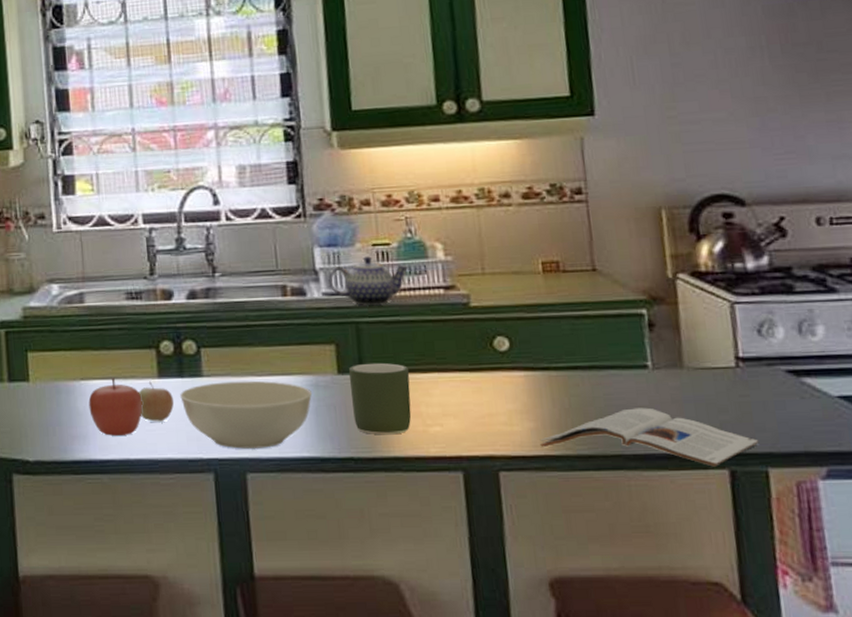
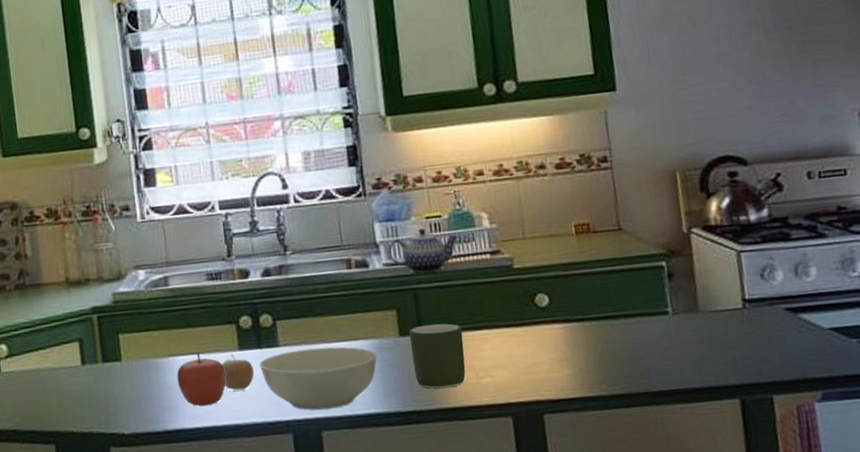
magazine: present [539,407,759,467] -> none [578,349,765,397]

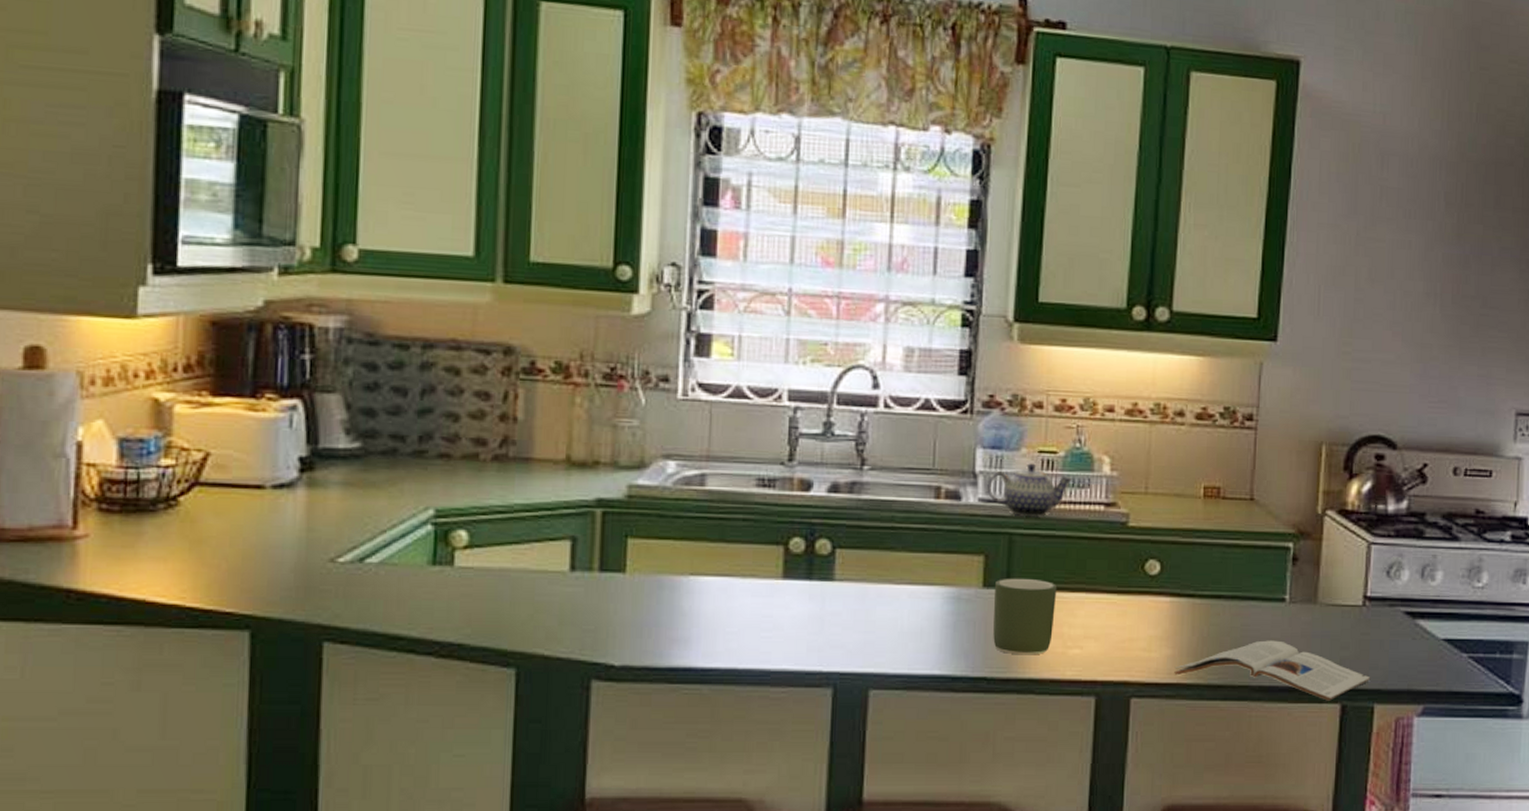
fruit: present [176,353,226,406] -> none [696,575,761,641]
fruit: present [221,354,254,391] -> none [755,582,797,628]
bowl: present [259,347,377,410] -> none [805,588,952,663]
magazine: none [578,349,765,397] -> present [1174,640,1371,701]

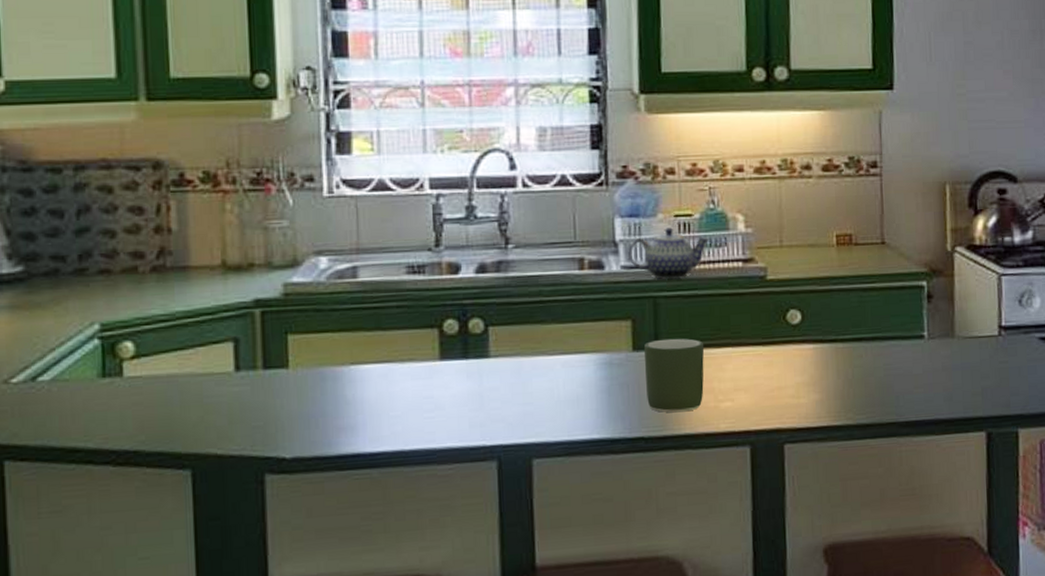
magazine: present [1174,640,1371,701] -> none [823,376,1013,430]

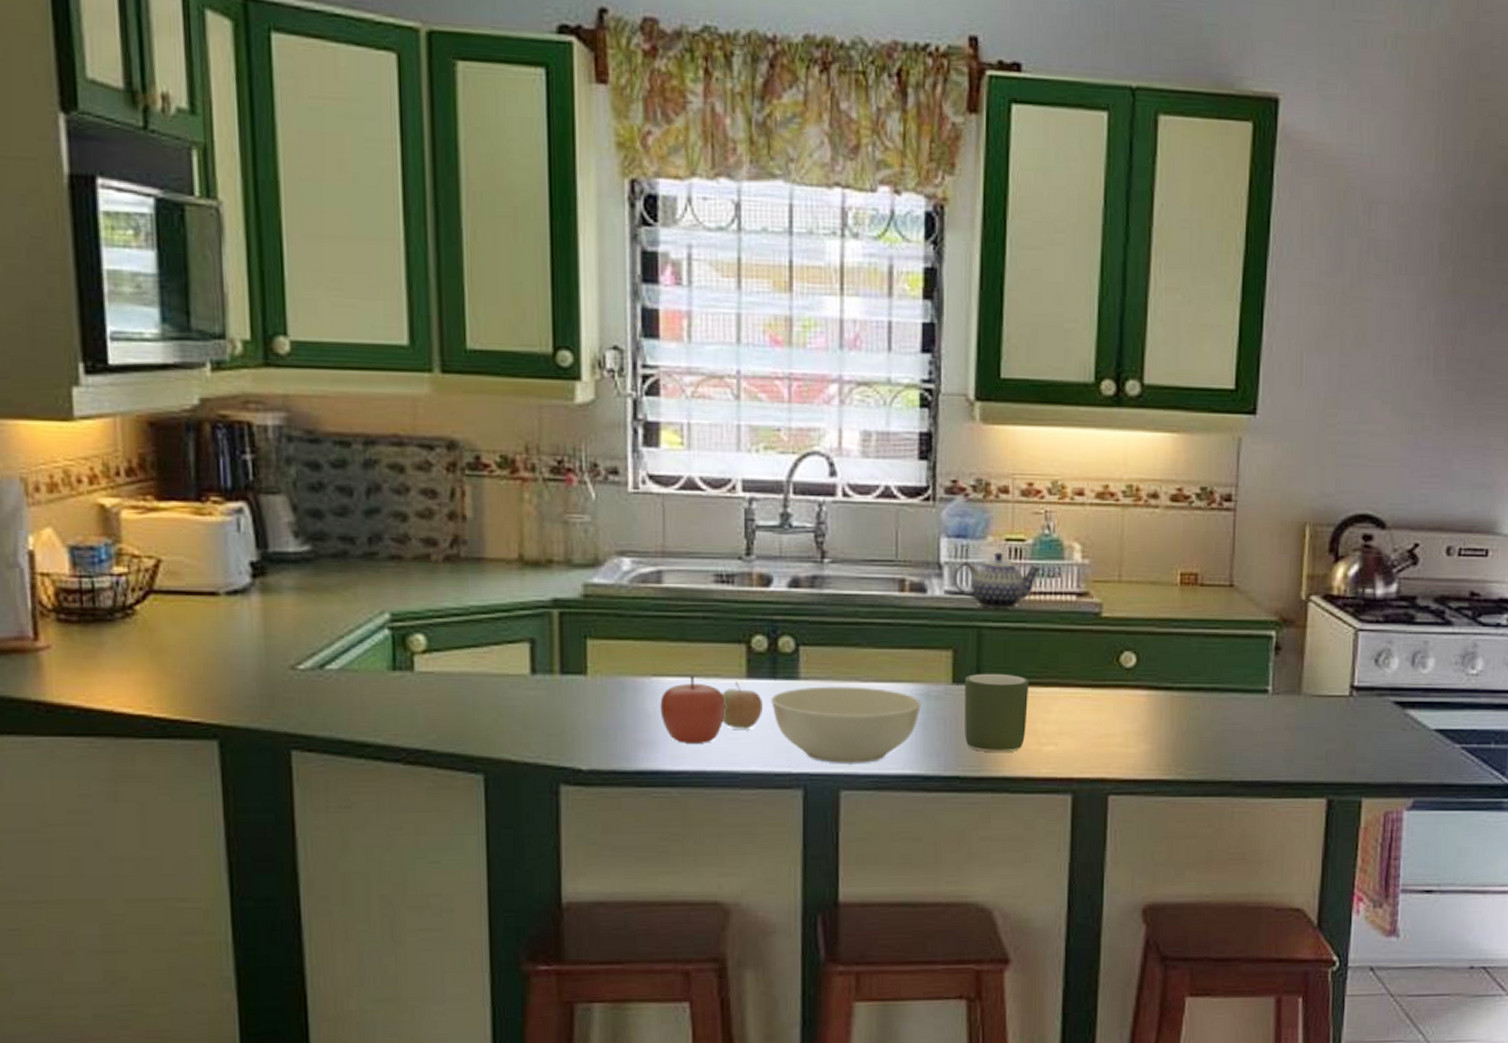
fruit: none [359,361,421,426] -> present [660,675,726,743]
fruit: none [416,364,456,408] -> present [721,681,762,729]
bowl: none [464,360,605,434] -> present [771,686,921,763]

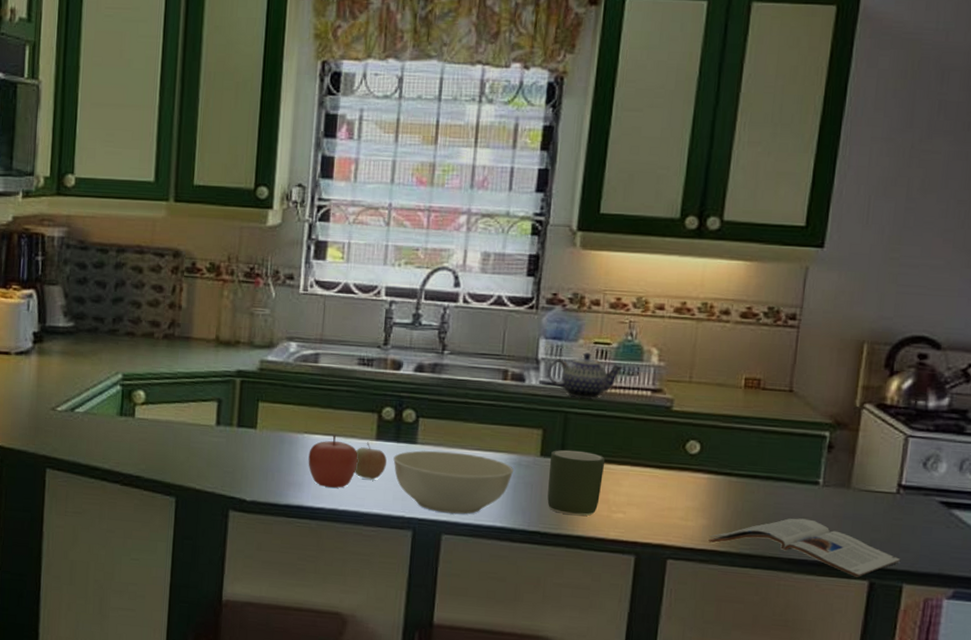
magazine: none [1153,734,1358,795] -> present [708,518,901,578]

